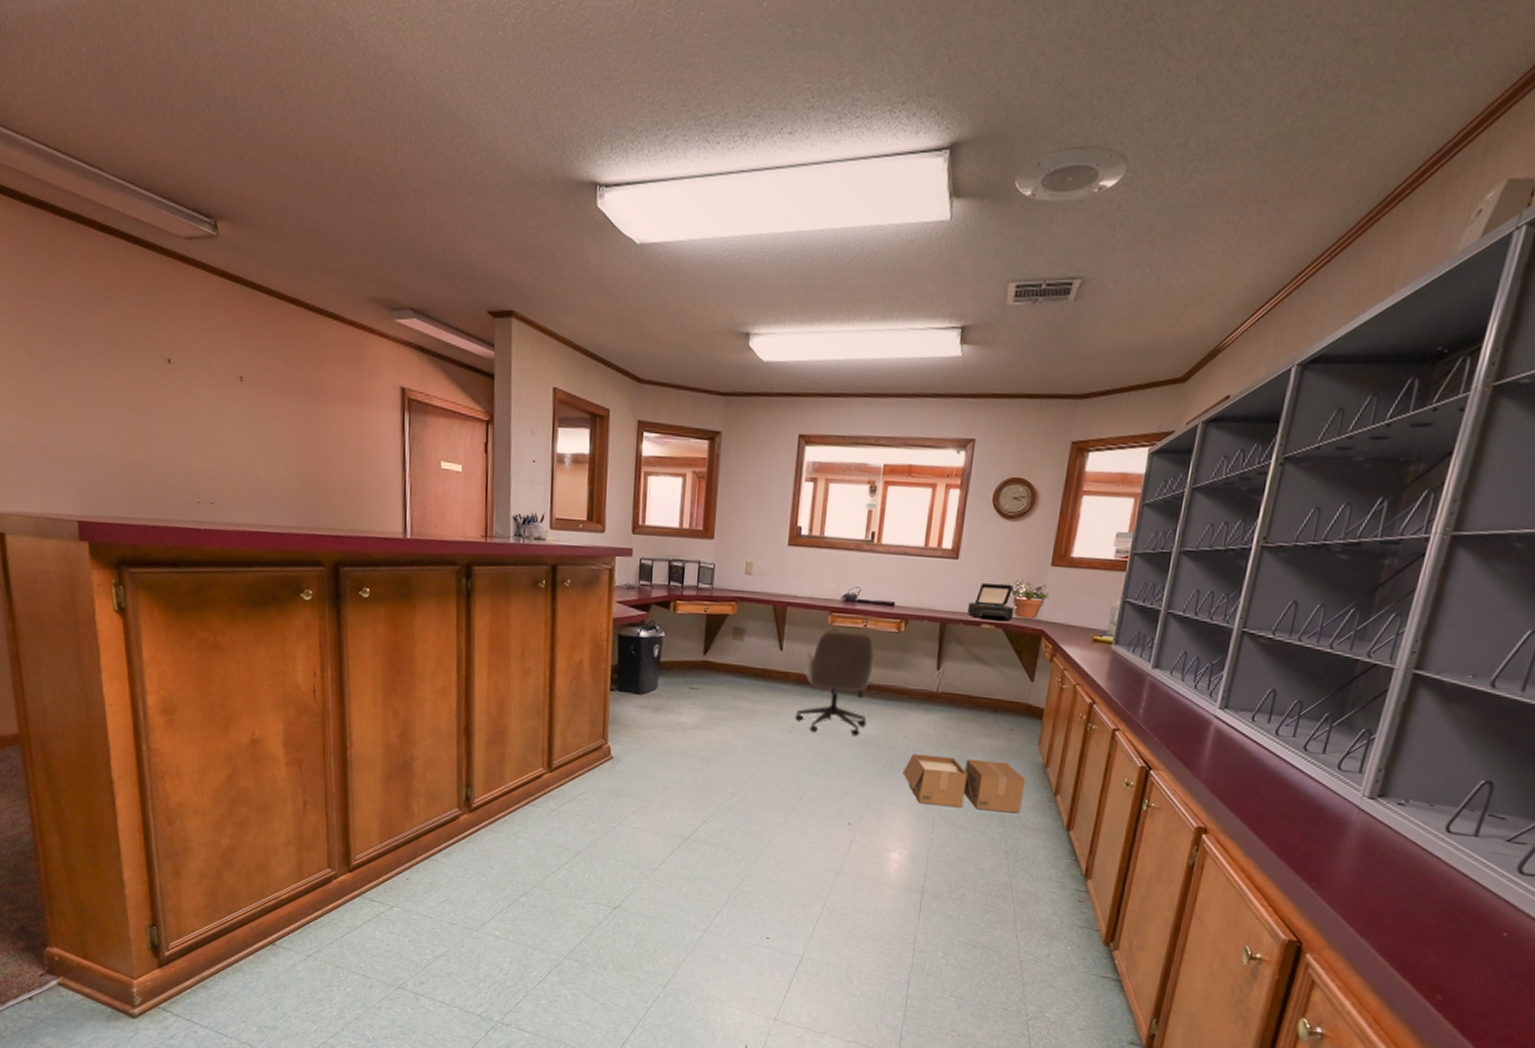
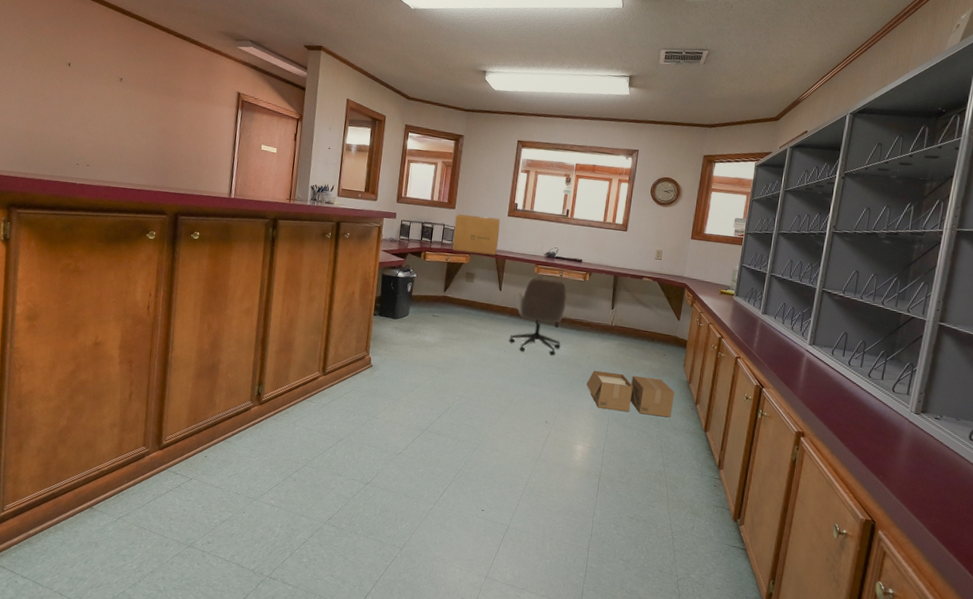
box: none [712,545,778,602] -> present [452,214,500,256]
printer: present [968,583,1015,622] -> none [633,249,666,277]
potted plant: present [1011,580,1049,619] -> none [663,248,690,276]

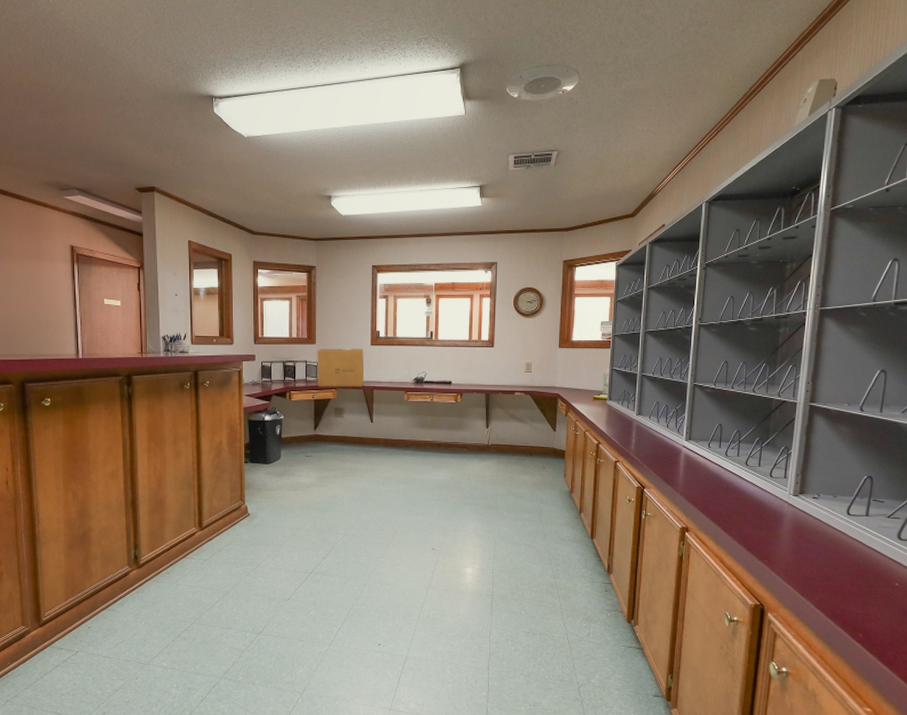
office chair: present [509,277,567,356] -> none [386,404,441,482]
cardboard box: present [586,370,675,418] -> none [469,491,558,530]

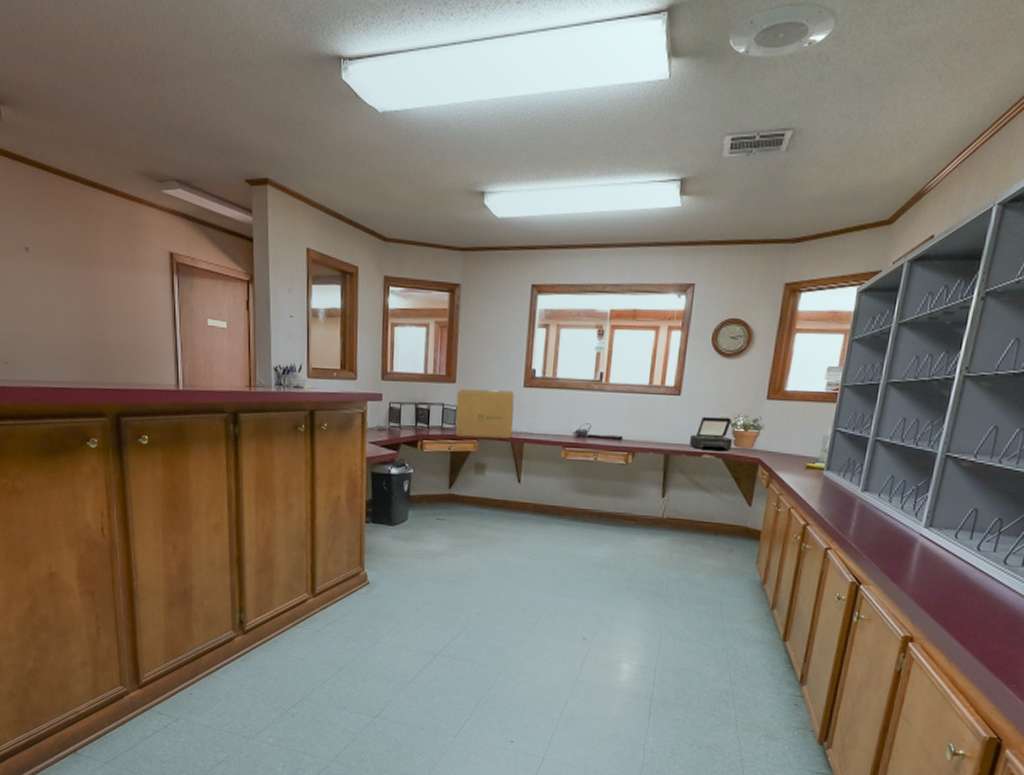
printer: none [504,362,537,390] -> present [690,416,733,452]
potted plant: none [533,359,560,386] -> present [729,413,765,449]

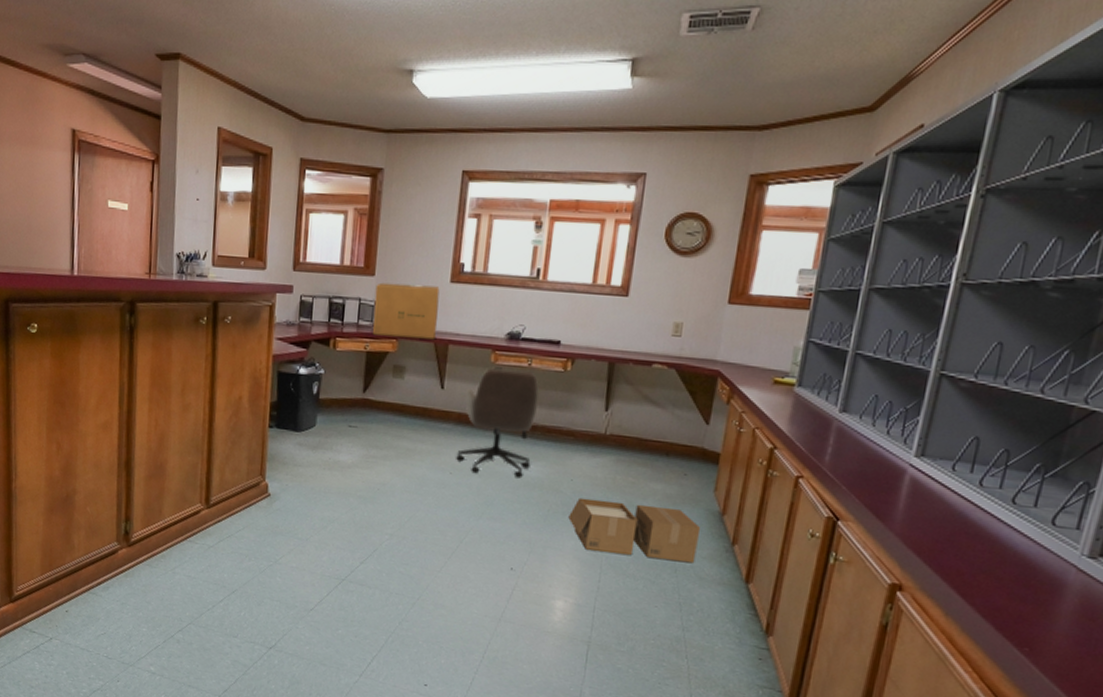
office chair: none [533,463,604,560] -> present [456,368,539,479]
cardboard box: none [632,574,746,627] -> present [568,497,701,564]
printer: present [690,416,733,452] -> none [638,321,689,362]
potted plant: present [729,413,765,449] -> none [684,318,726,359]

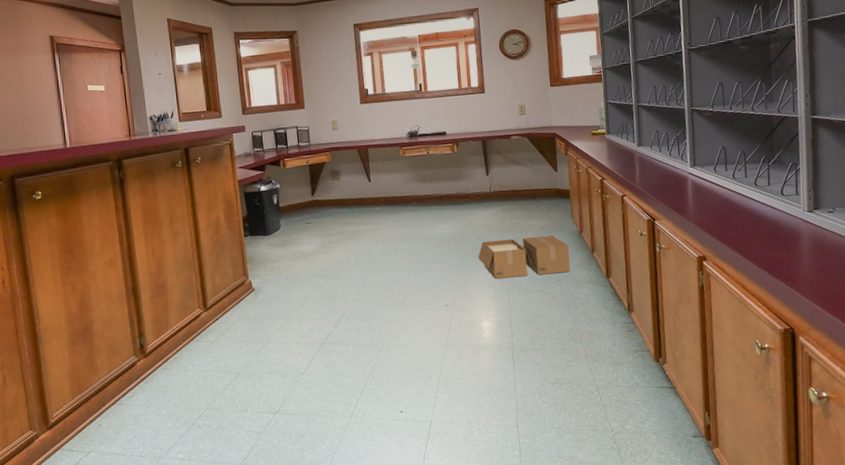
box: present [372,282,440,340] -> none [307,108,357,153]
office chair: present [456,368,539,479] -> none [387,157,444,240]

